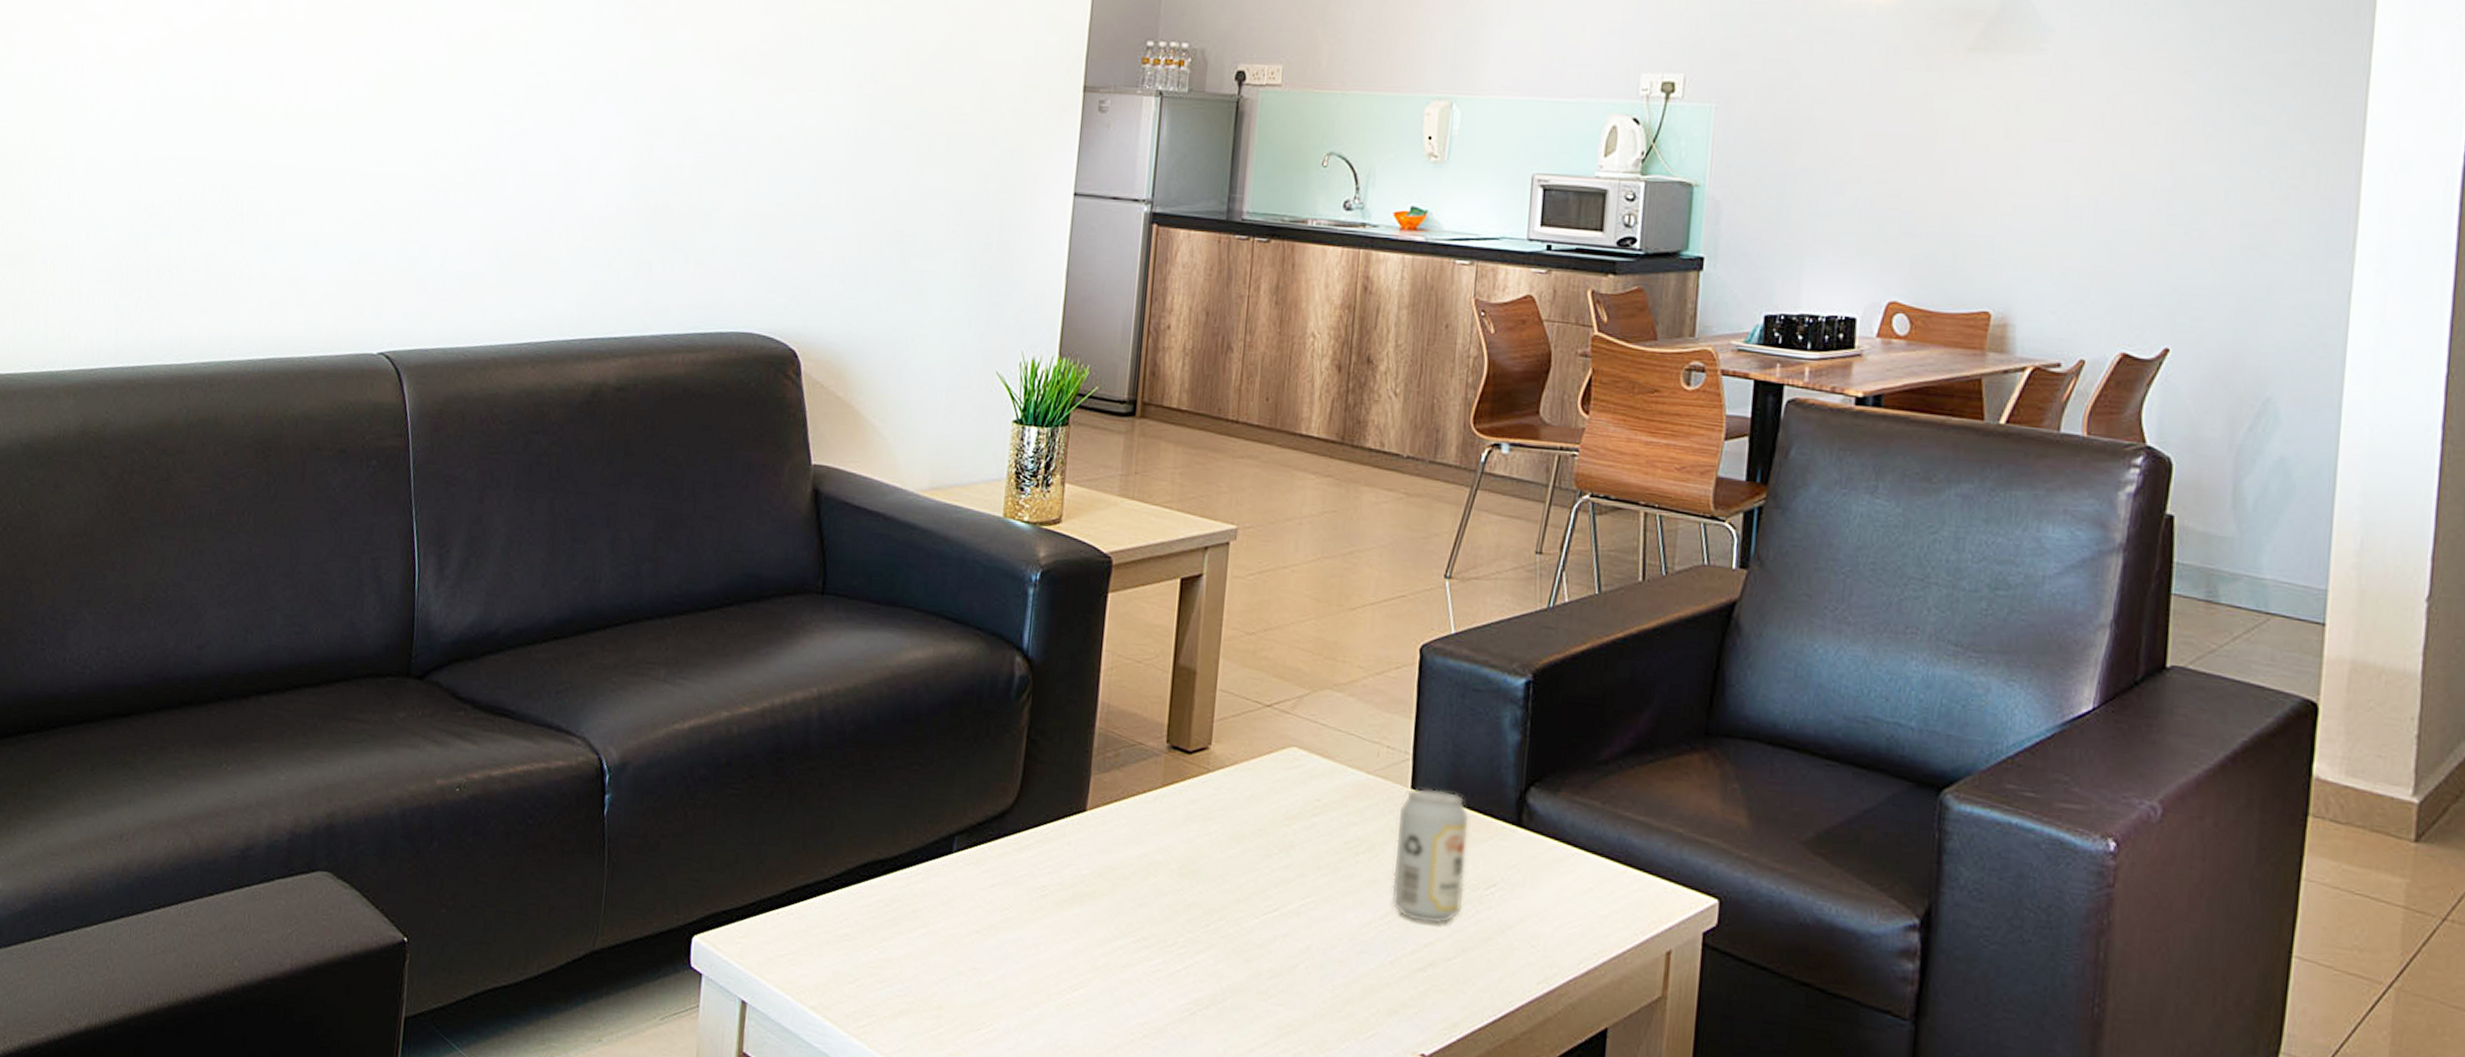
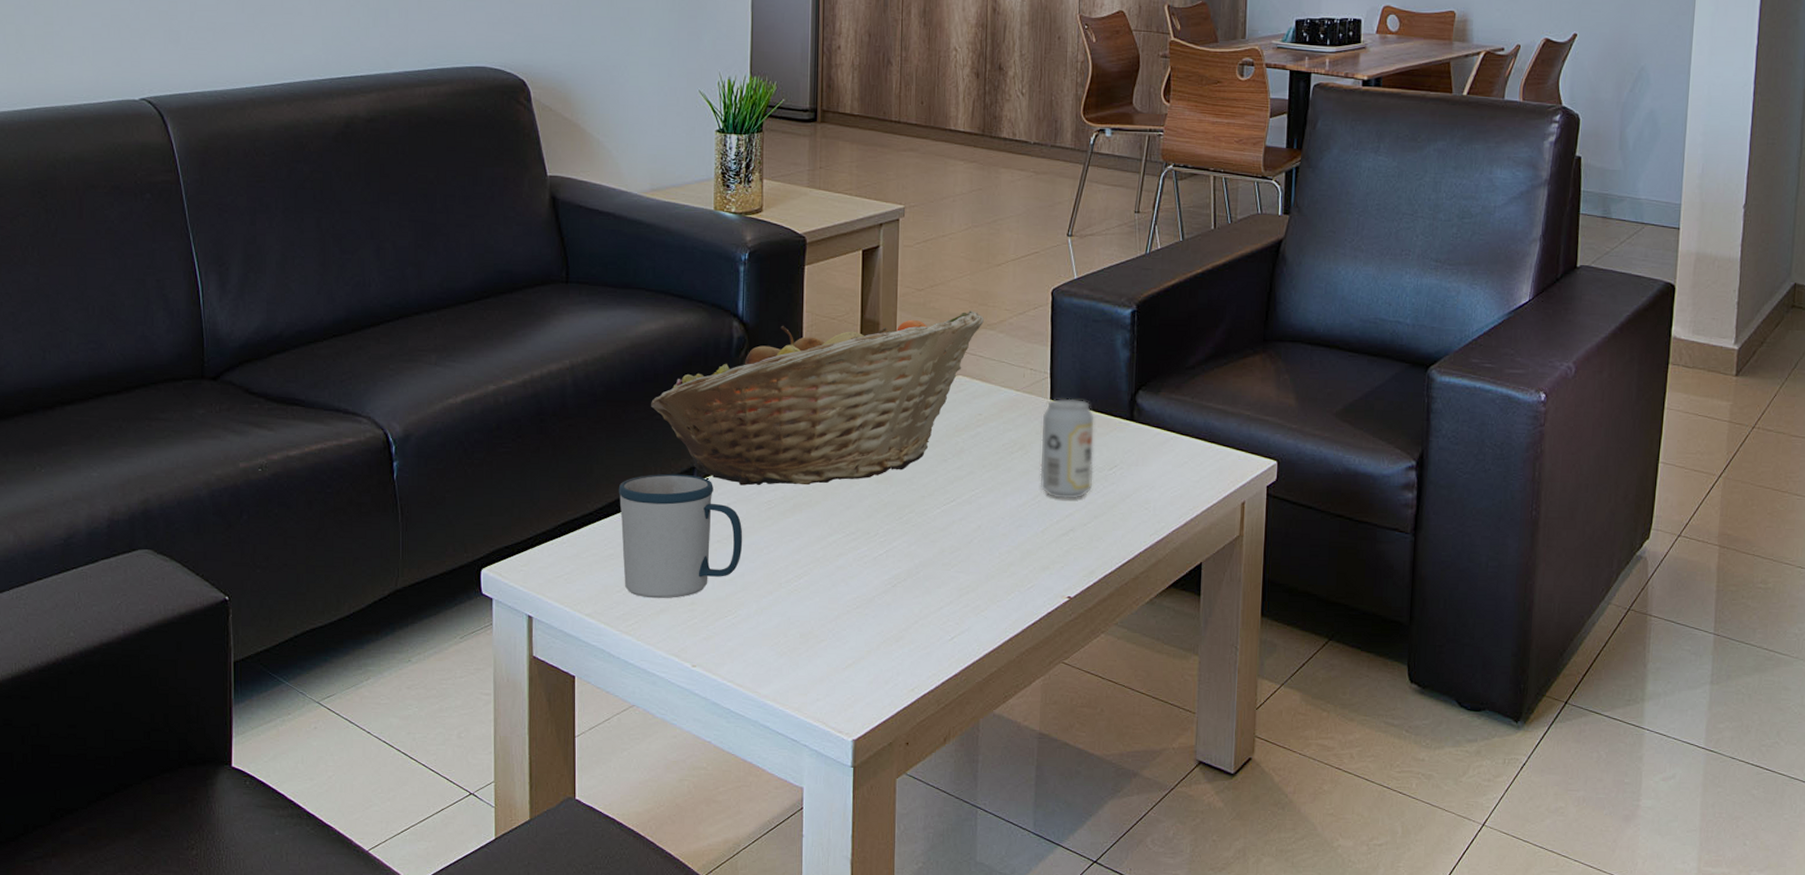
mug: none [858,838,1008,999] -> present [618,473,743,599]
fruit basket: none [909,664,1330,871] -> present [651,311,984,486]

